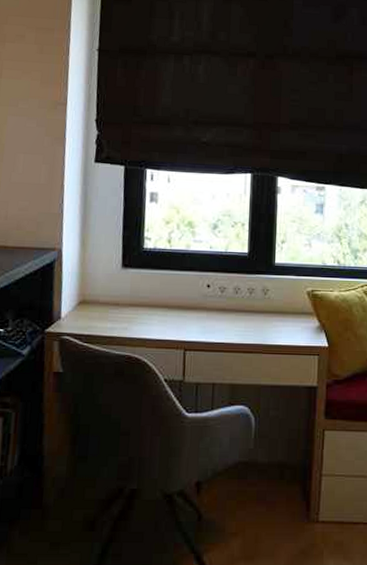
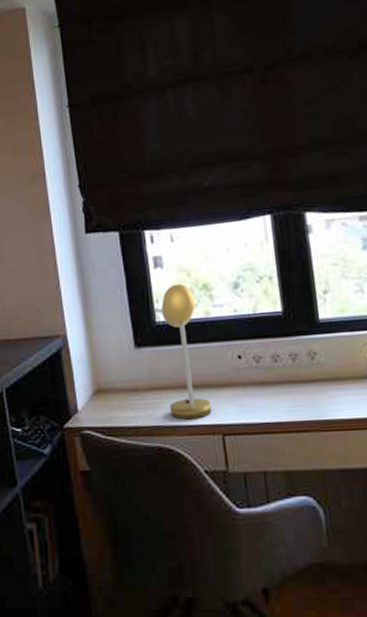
desk lamp: none [143,218,180,335] -> present [161,283,212,420]

